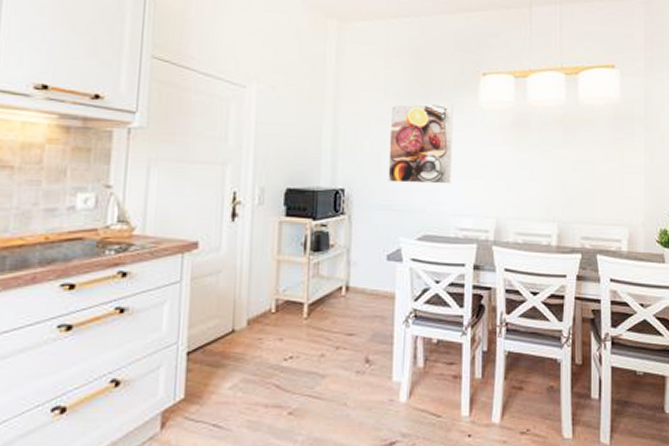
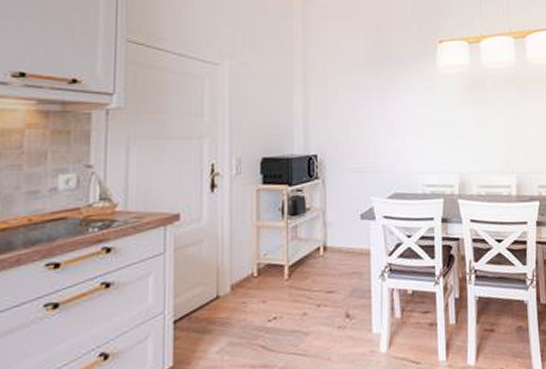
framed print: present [388,103,453,184] -> none [356,71,416,146]

